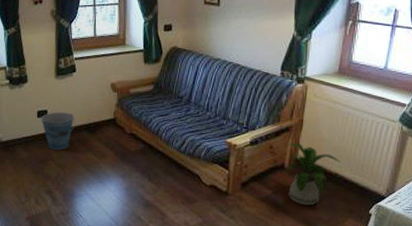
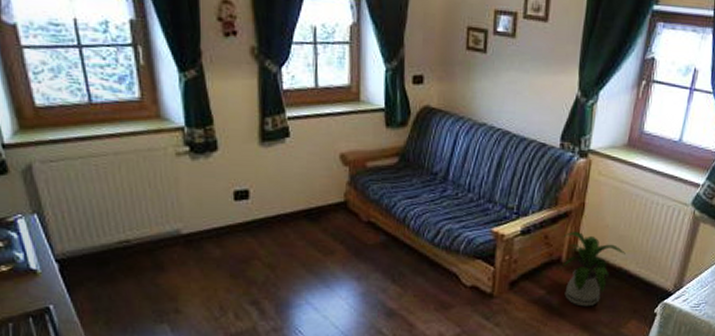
bucket: present [40,112,75,150] -> none [239,192,290,245]

